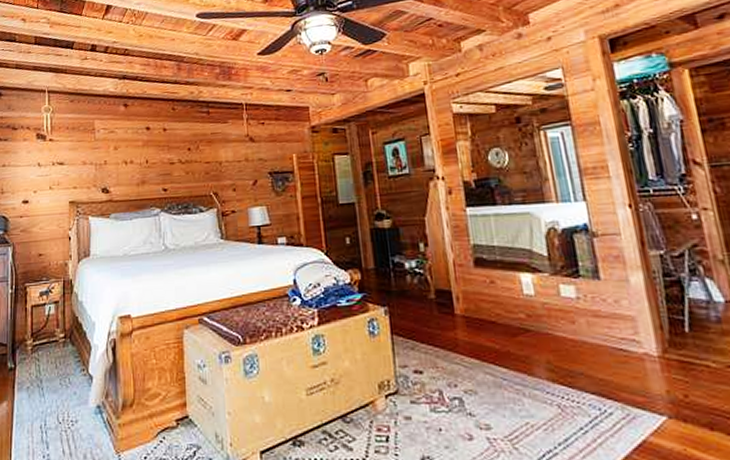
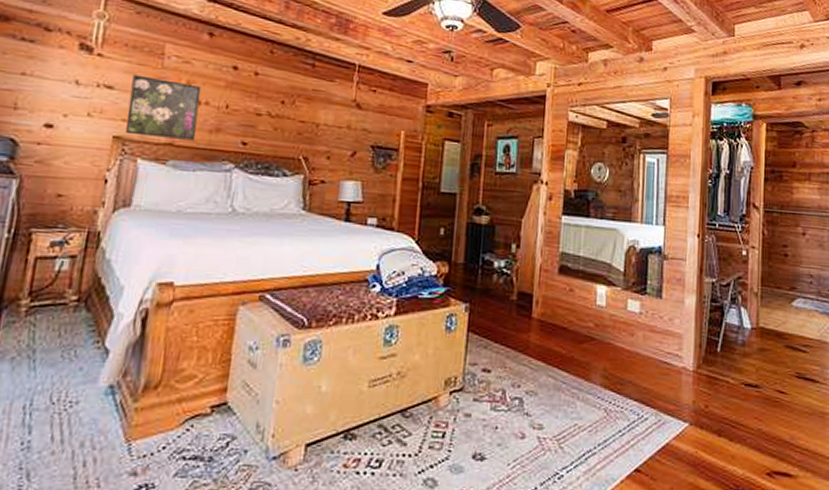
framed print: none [76,149,128,198] -> present [126,75,202,141]

